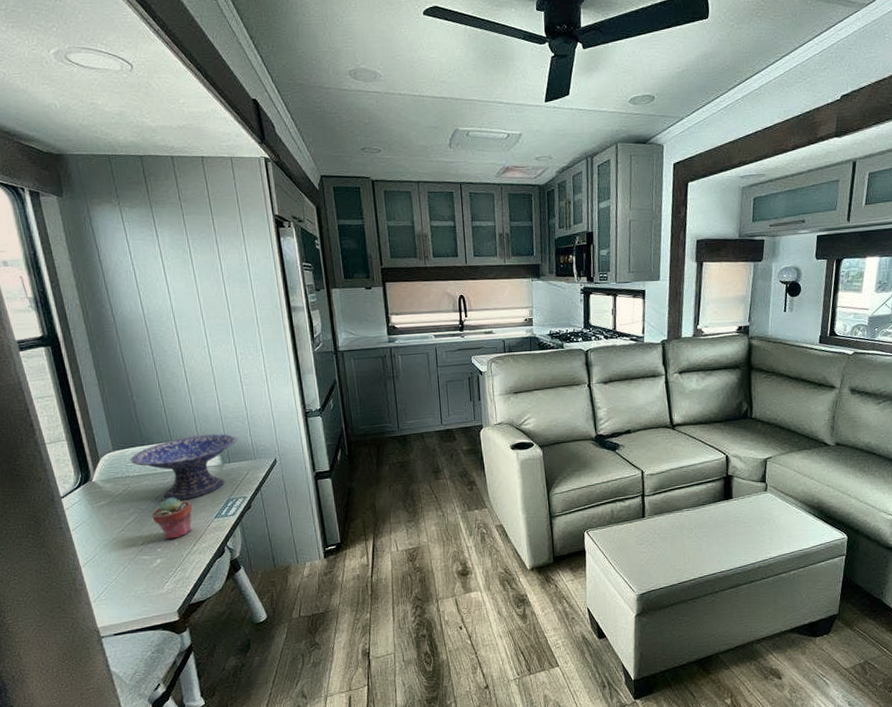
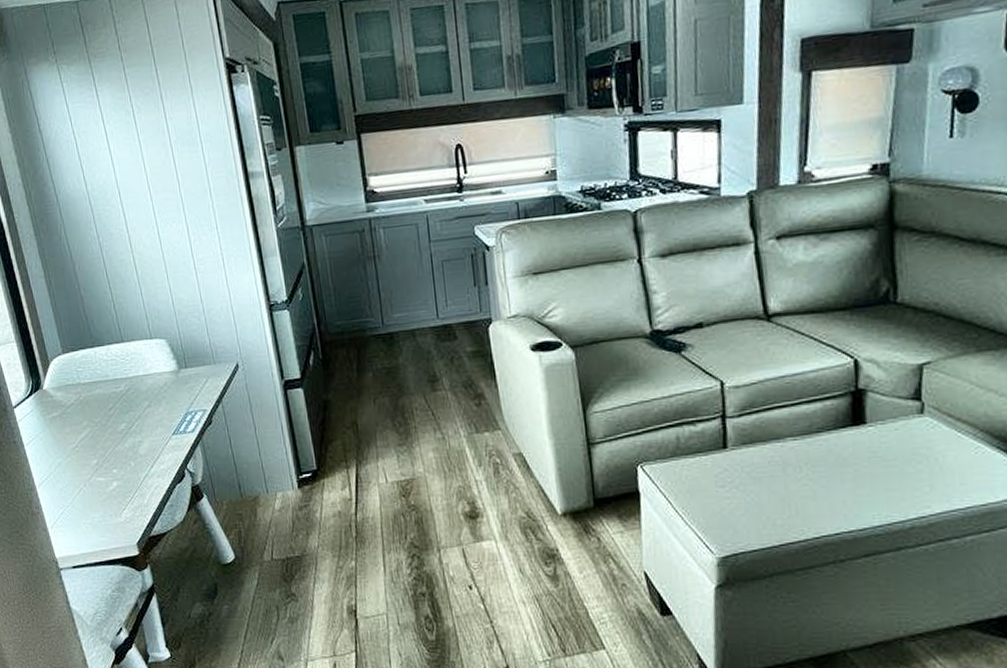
decorative bowl: present [130,434,237,501] -> none [81,332,194,413]
potted succulent: present [152,497,193,540] -> none [106,409,149,460]

